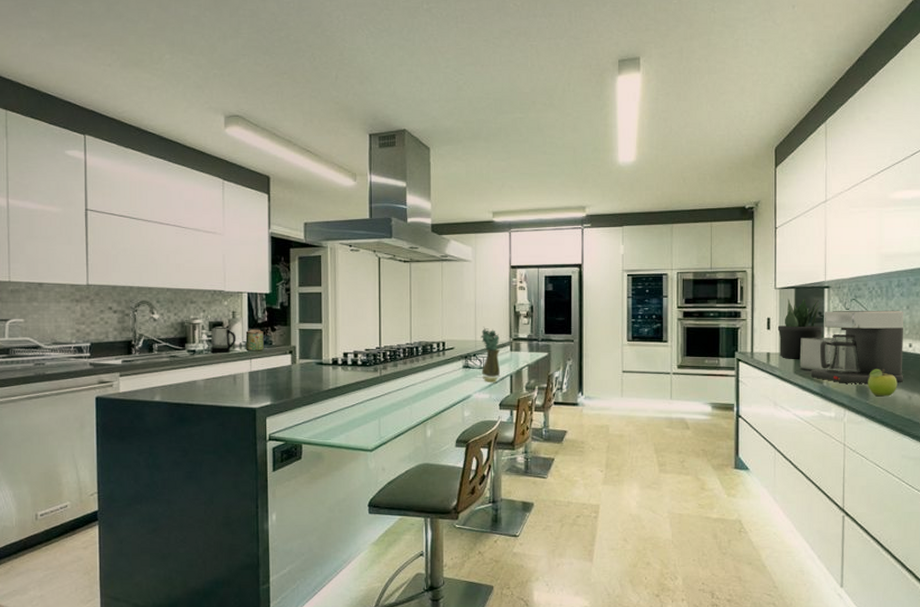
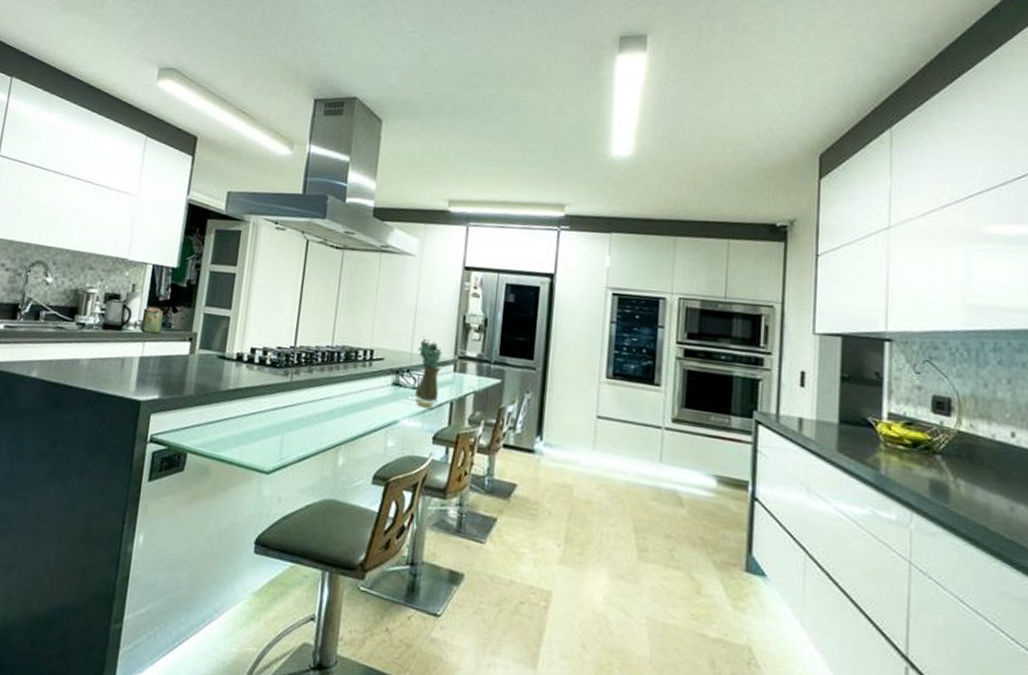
planter: present [777,299,824,360] -> none [815,349,882,434]
toaster: present [799,337,833,371] -> none [845,404,895,453]
coffee maker: present [810,310,904,383] -> none [861,372,1004,487]
fruit: present [868,369,897,397] -> none [947,460,993,503]

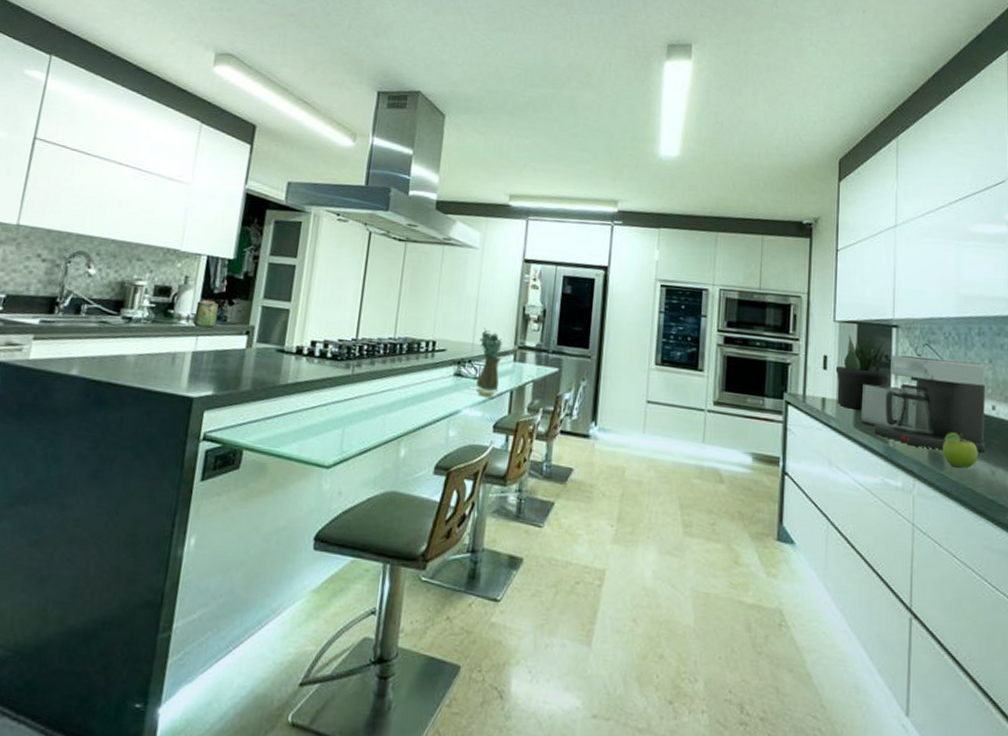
kettle: present [101,299,133,332] -> none [150,292,185,326]
planter: none [815,349,882,434] -> present [835,335,891,411]
toaster: none [845,404,895,453] -> present [860,384,901,427]
coffee maker: none [861,372,1004,487] -> present [873,355,986,454]
fruit: none [947,460,993,503] -> present [942,432,978,469]

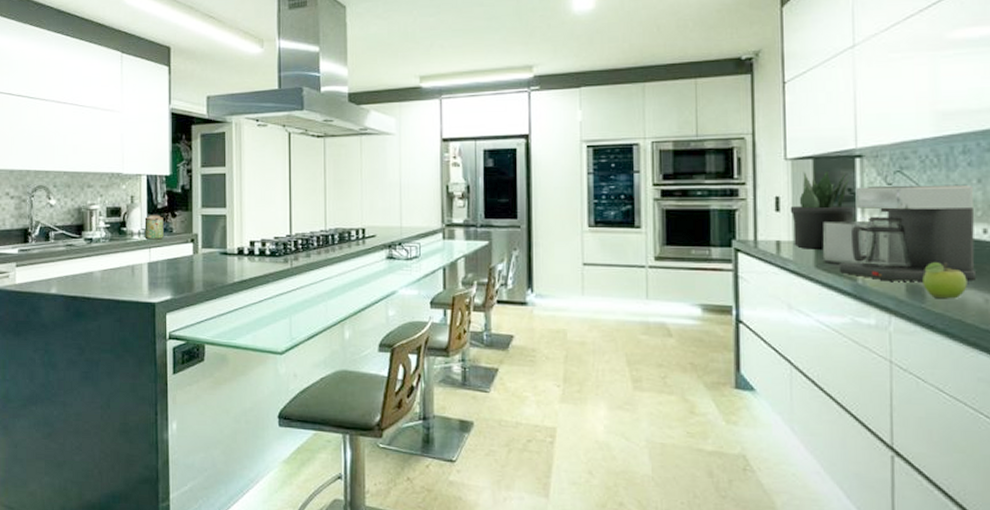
vase: present [476,327,503,399] -> none [407,210,432,277]

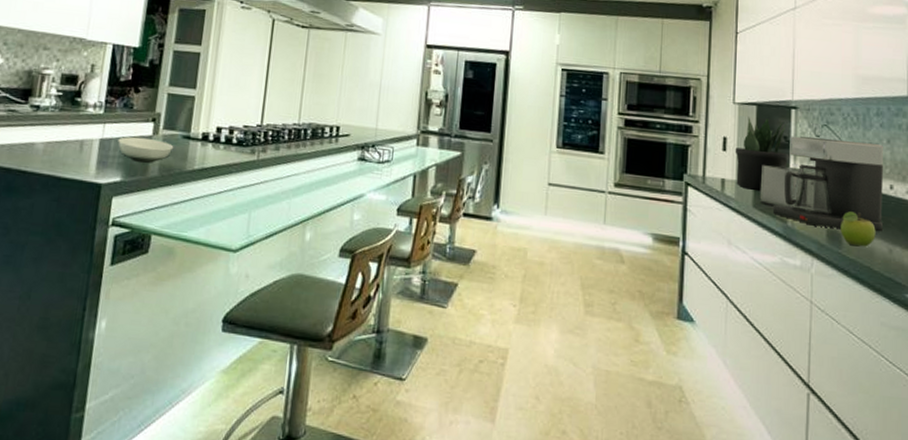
canister: present [144,215,164,240] -> none [100,87,125,116]
bowl: none [164,257,214,281] -> present [118,136,174,164]

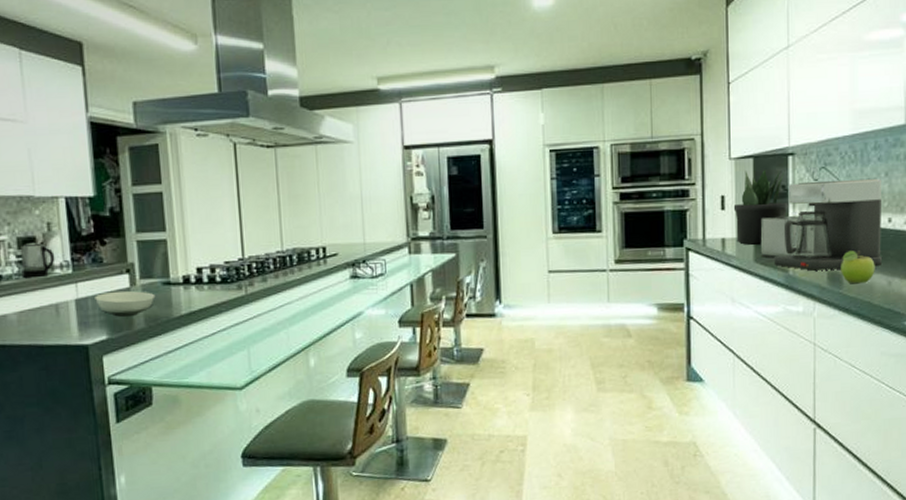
kettle: none [57,80,92,114] -> present [21,243,55,279]

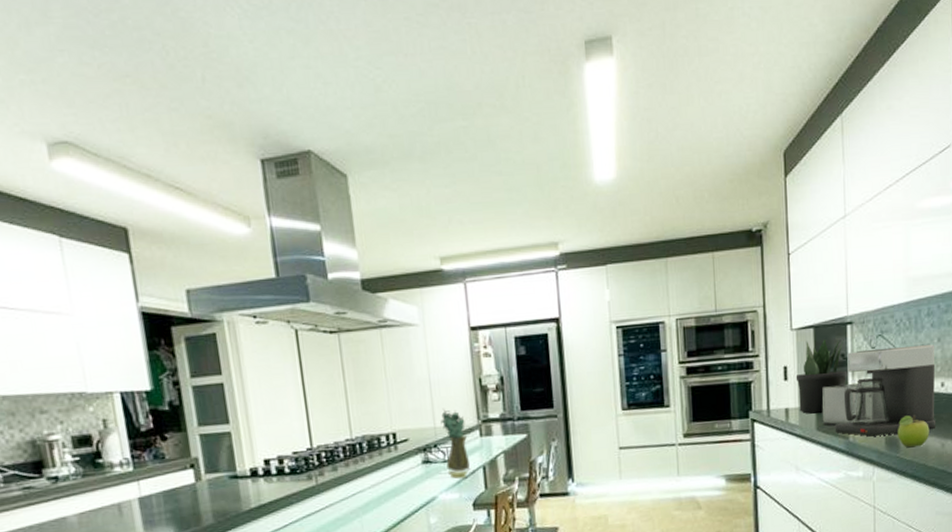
kettle: present [21,243,55,279] -> none [76,441,114,478]
bowl: present [95,290,156,318] -> none [159,486,223,515]
vase: none [370,224,398,296] -> present [440,408,471,480]

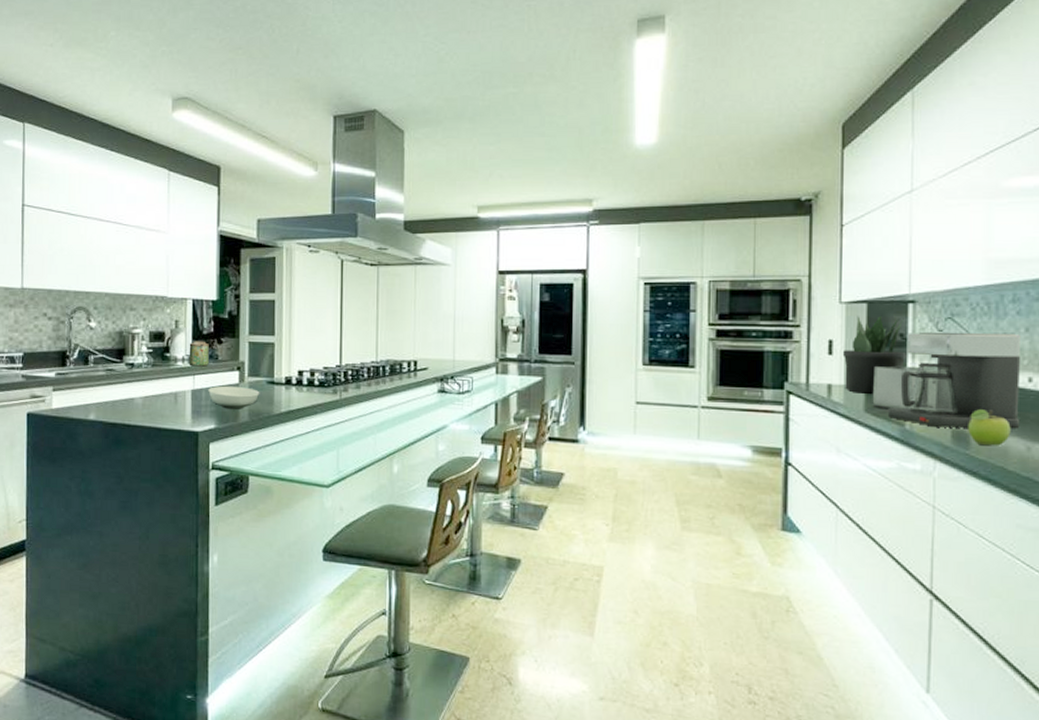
canister: none [125,439,154,471] -> present [189,341,209,367]
bowl: none [159,486,223,515] -> present [208,385,260,411]
vase: present [440,408,471,480] -> none [460,343,484,412]

